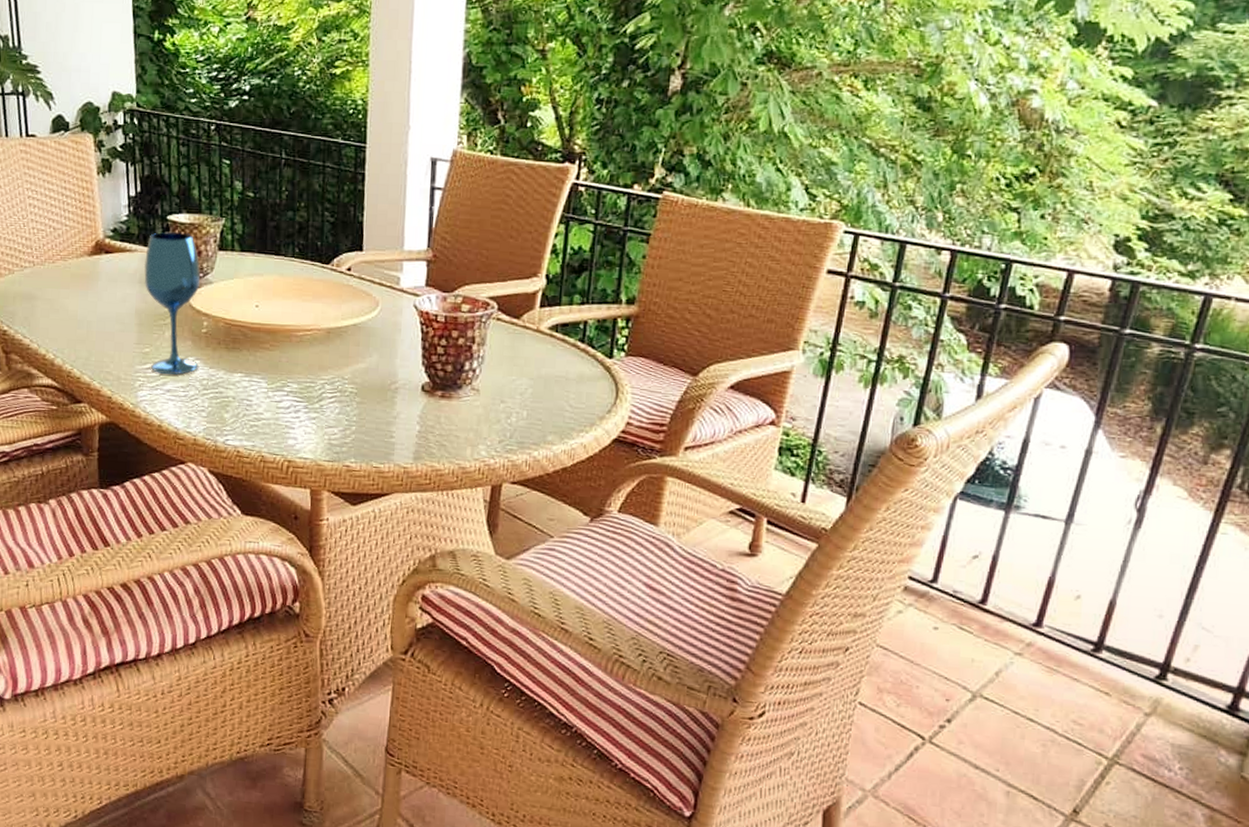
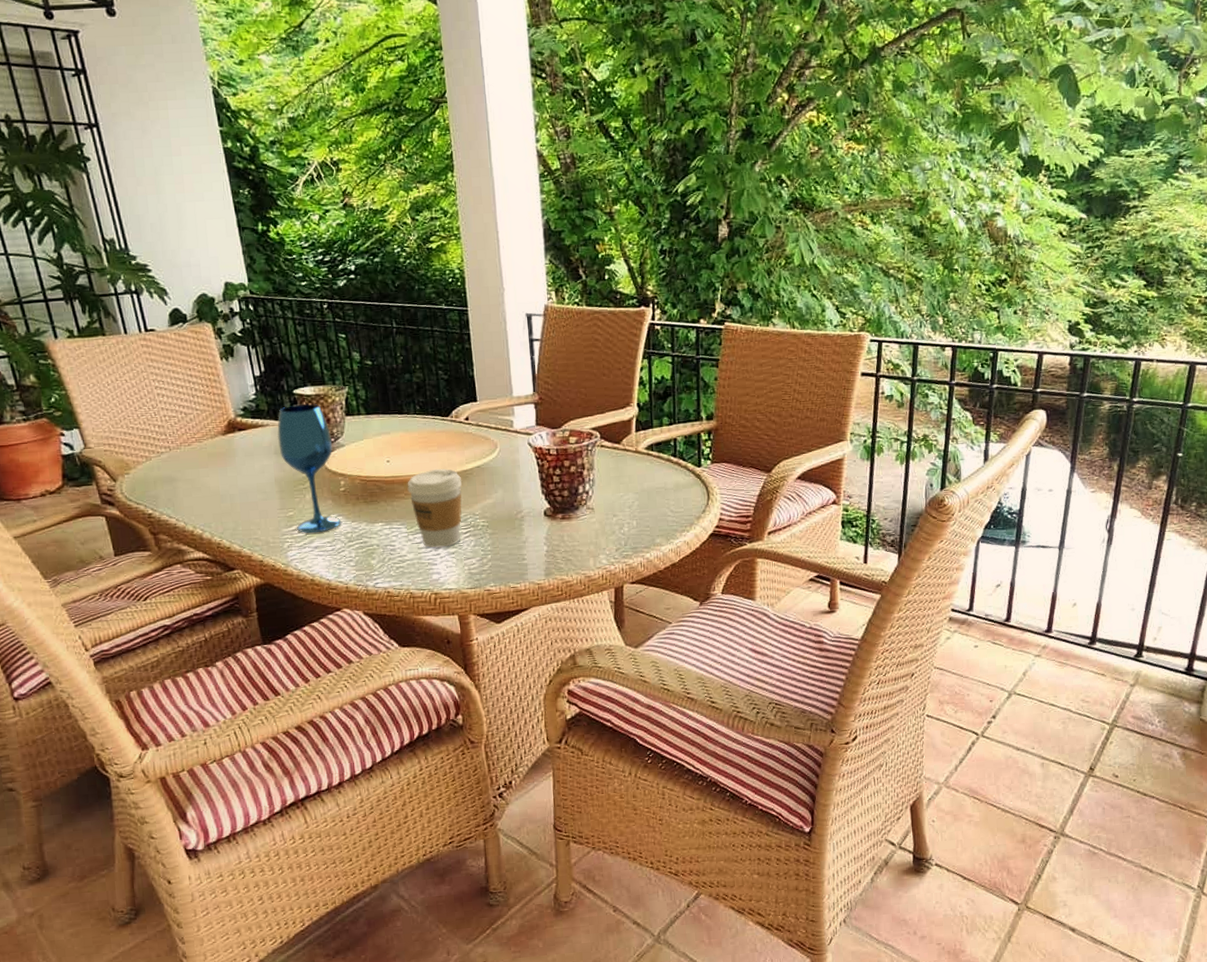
coffee cup: none [273,321,335,411] -> present [407,468,463,548]

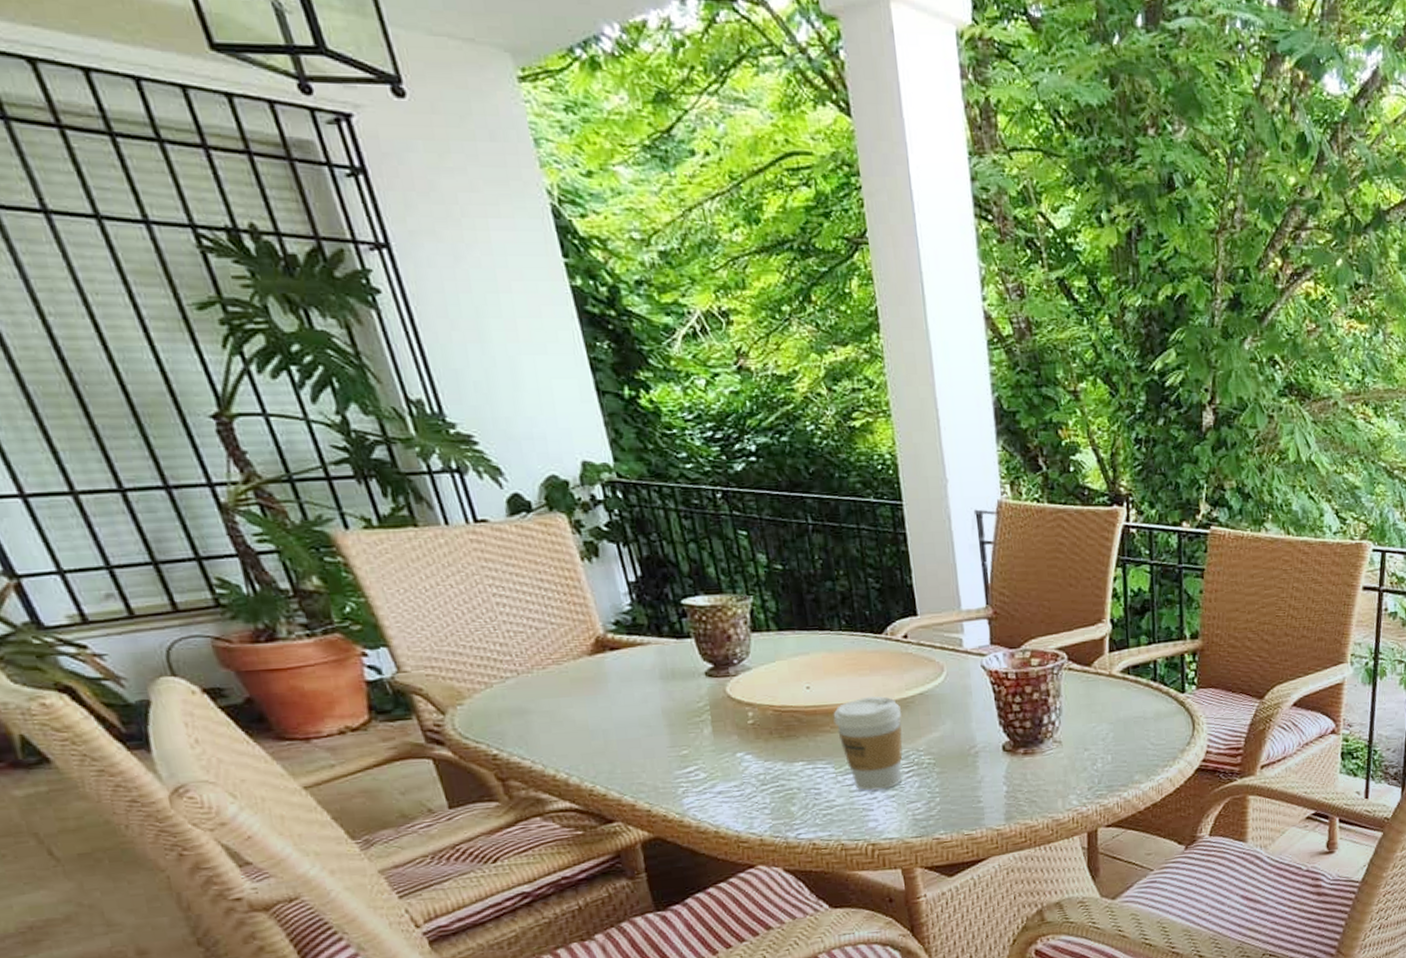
wineglass: present [277,403,341,534] -> none [662,616,751,776]

